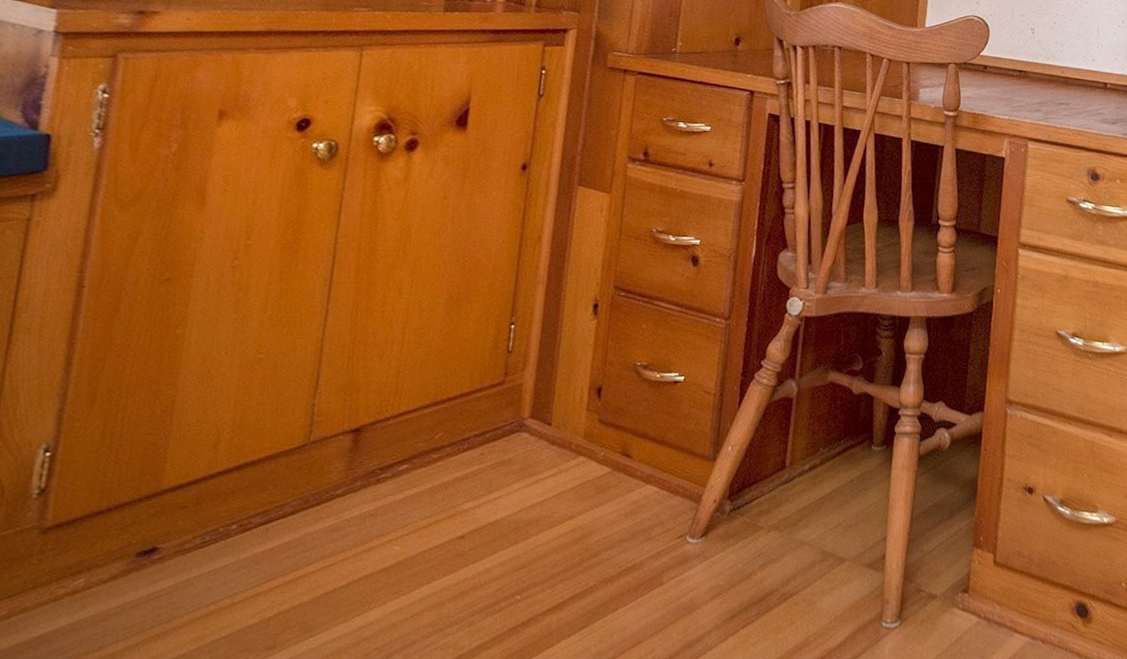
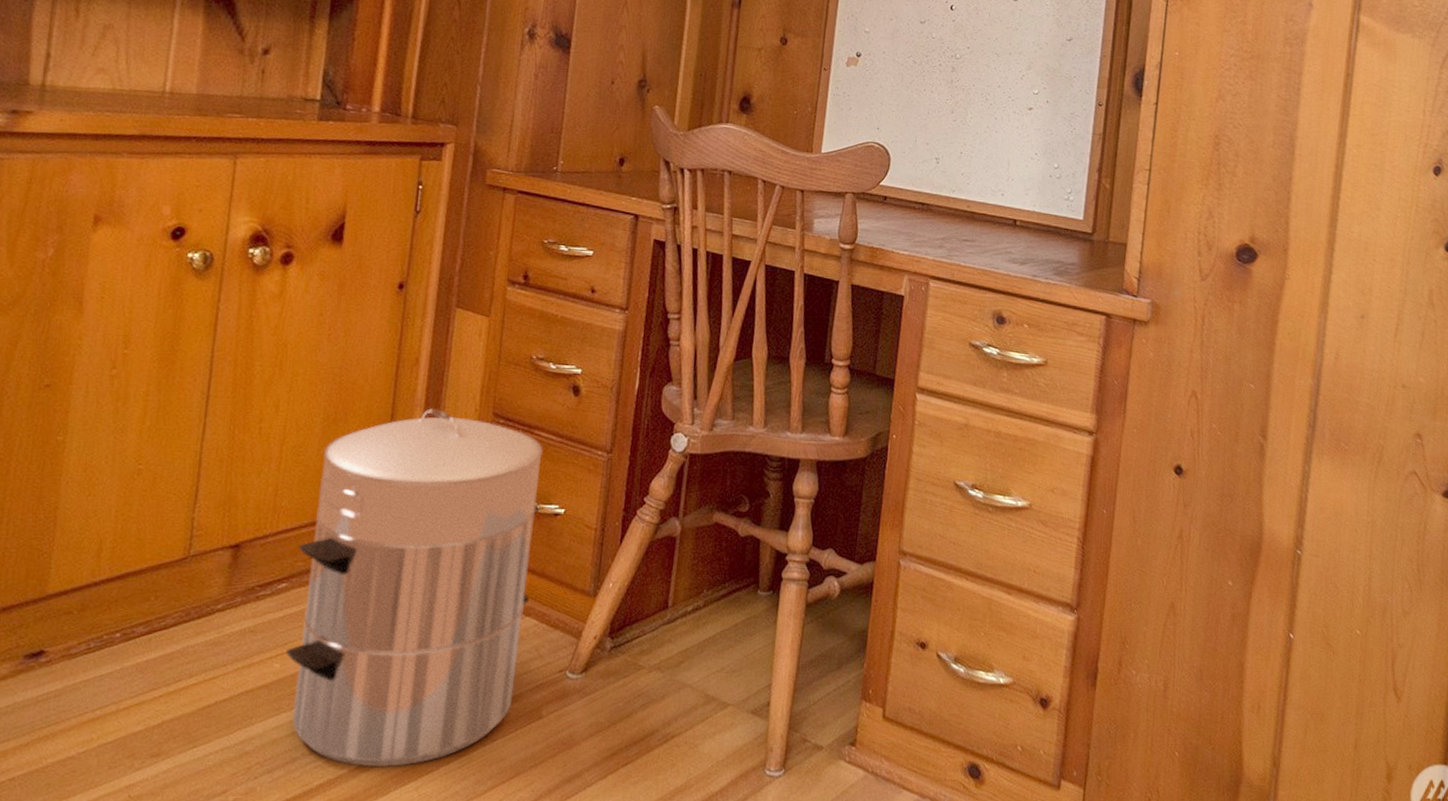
waste bin: none [406,284,663,645] -> present [286,408,543,768]

